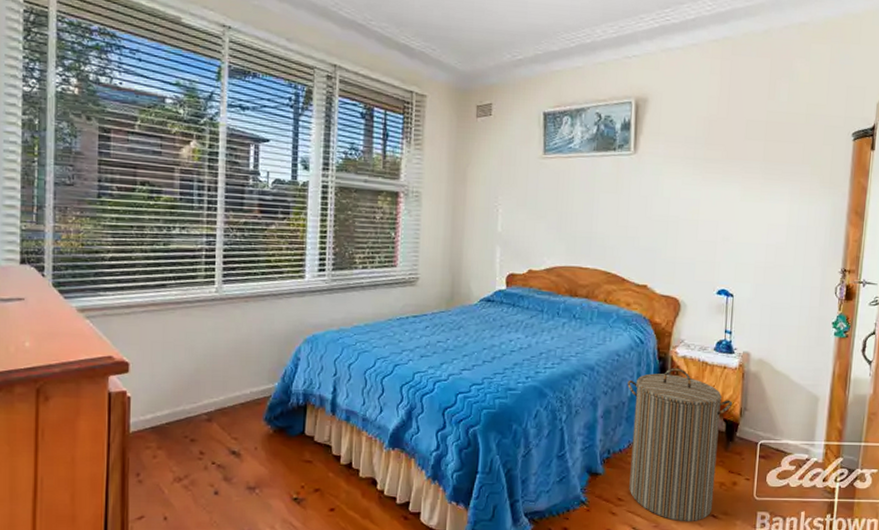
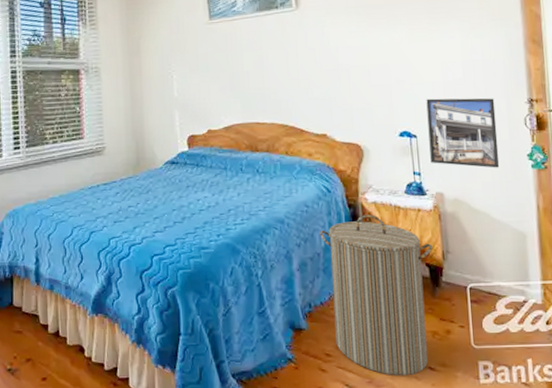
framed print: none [743,259,811,333] -> present [426,98,500,168]

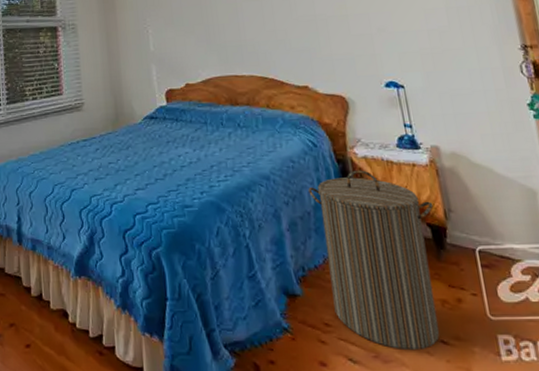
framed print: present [426,98,500,168] -> none [410,45,499,119]

